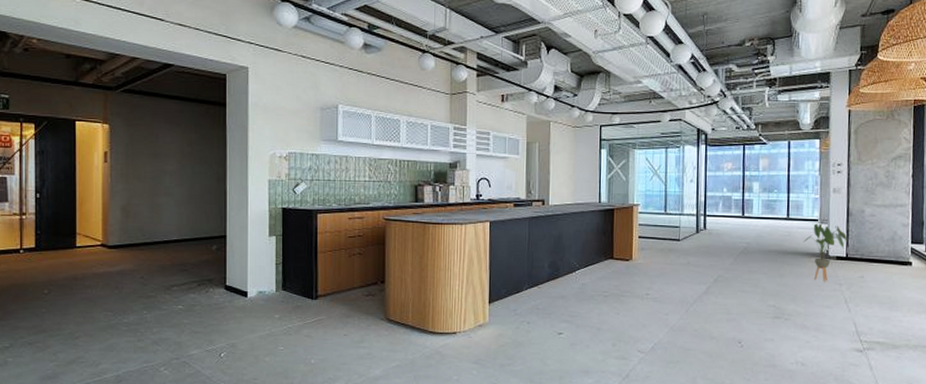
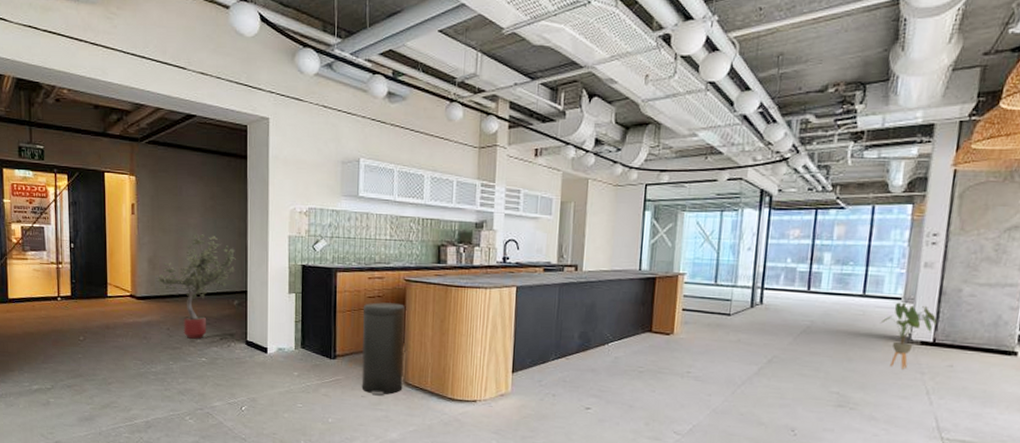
potted tree: none [130,180,215,286] -> present [156,234,236,339]
pedal bin: none [343,241,385,333] -> present [361,302,405,395]

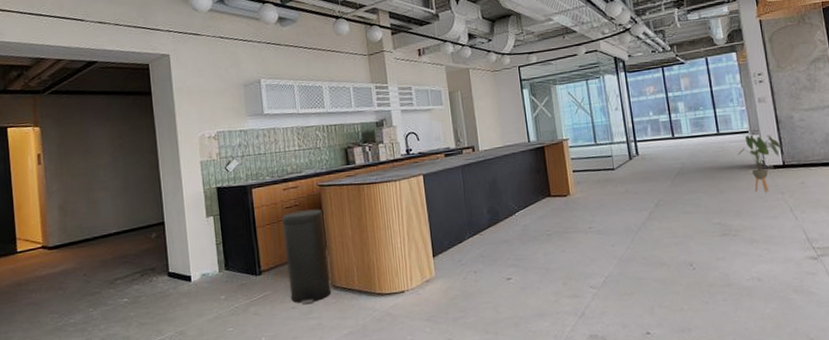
potted tree: present [156,234,236,339] -> none [68,172,151,281]

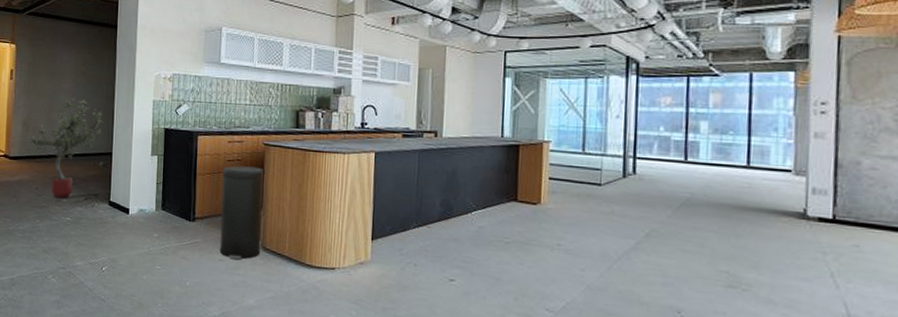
potted tree: none [68,172,151,281] -> present [28,98,103,199]
house plant: present [737,134,782,193] -> none [769,174,835,248]

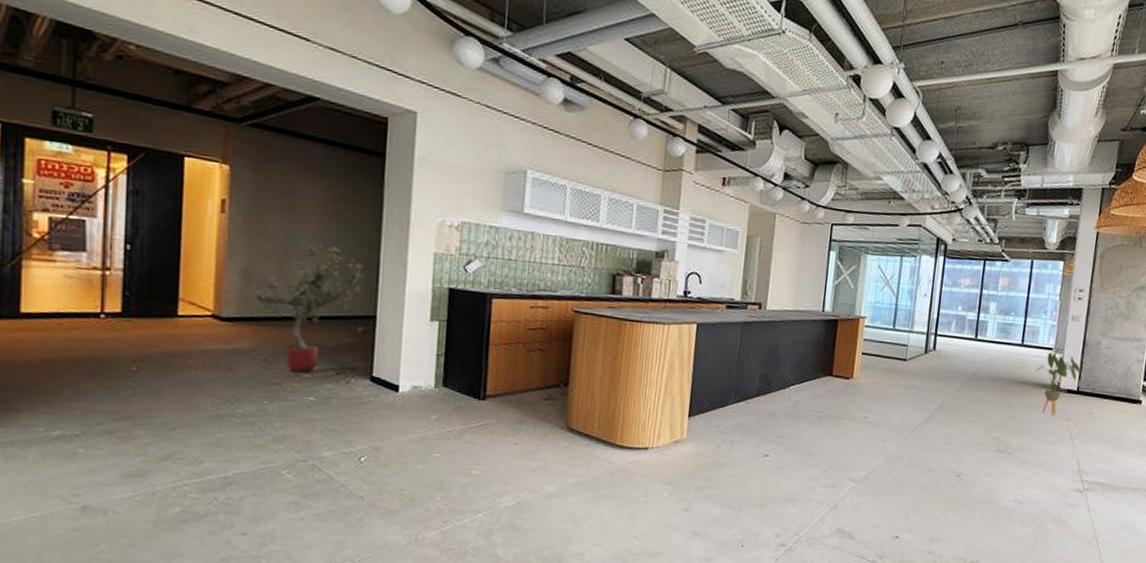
pedal bin: present [219,165,263,259] -> none [515,335,572,442]
house plant: none [769,174,835,248] -> present [1035,352,1081,416]

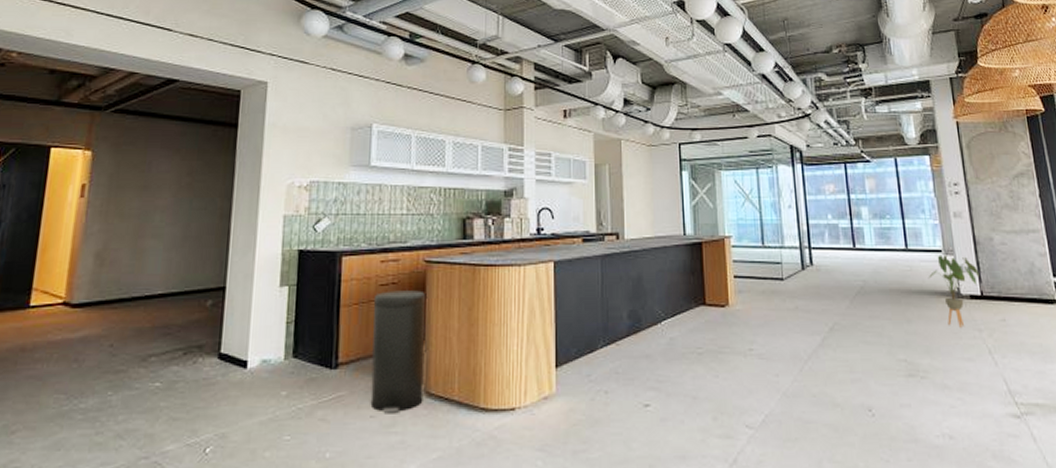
potted tree: present [251,243,364,373] -> none [102,218,215,357]
pedal bin: none [515,335,572,442] -> present [370,290,425,413]

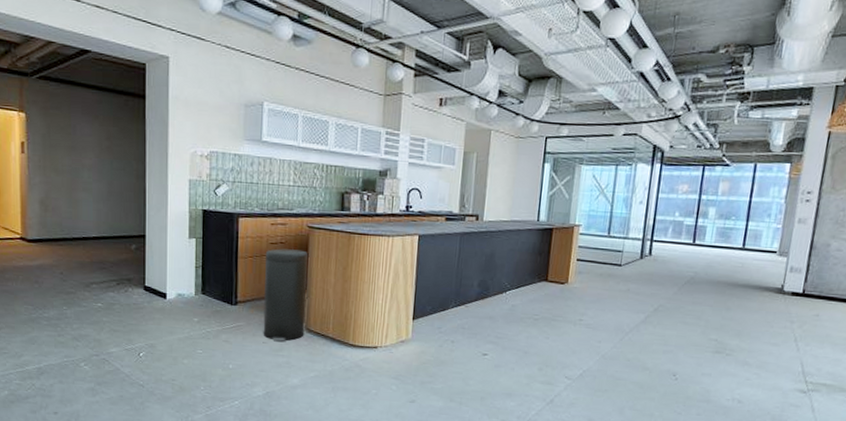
house plant: present [928,255,980,328] -> none [756,255,807,318]

